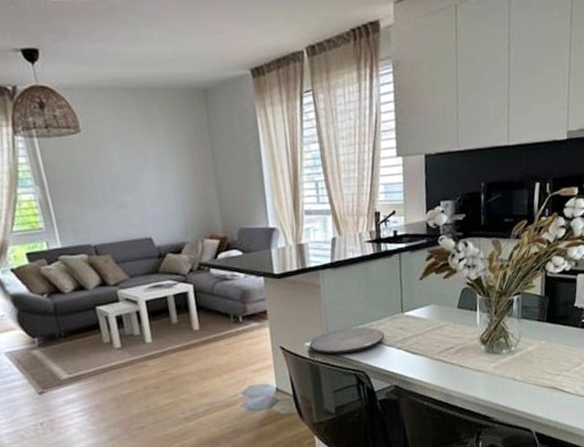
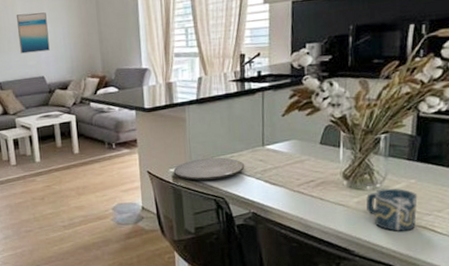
wall art: none [111,158,157,210] -> present [16,12,50,54]
cup: none [503,350,548,394] -> present [366,188,418,231]

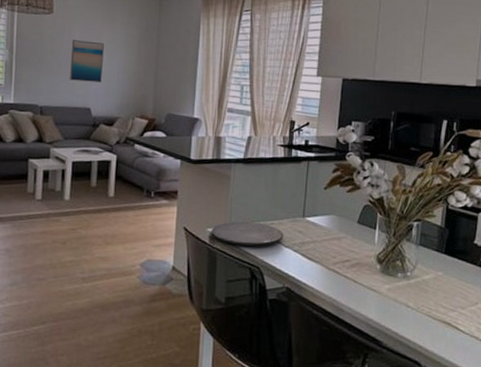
cup: present [366,188,418,231] -> none [396,278,444,326]

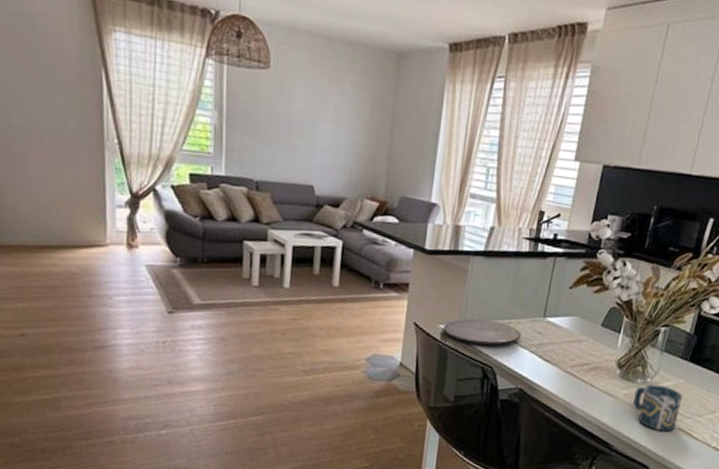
wall art: present [70,40,104,82] -> none [290,102,331,156]
cup: none [396,278,444,326] -> present [632,384,683,432]

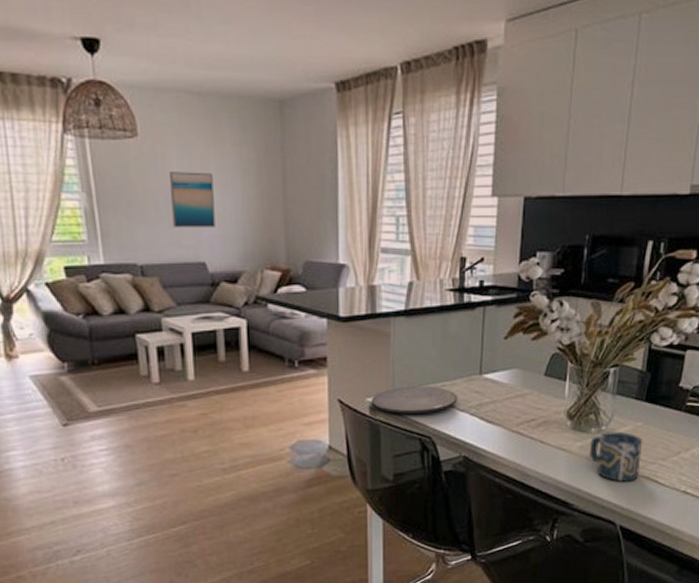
wall art: none [290,102,331,156] -> present [168,172,215,228]

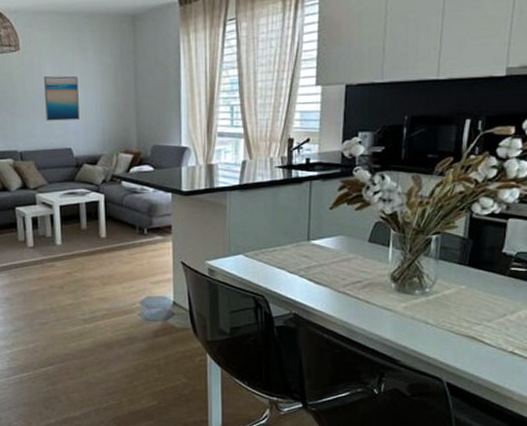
plate: present [371,385,458,414] -> none [210,250,288,275]
cup: present [589,431,643,482] -> none [413,294,467,341]

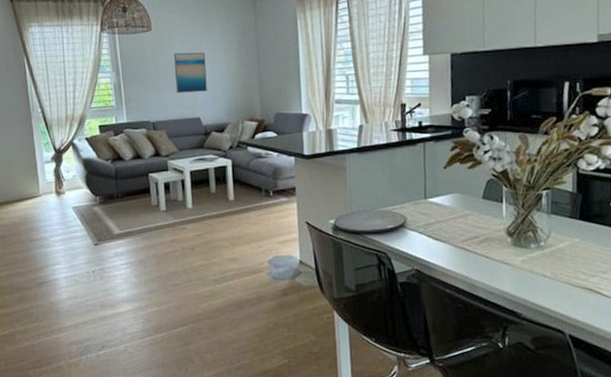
plate: none [210,250,288,275] -> present [333,209,407,233]

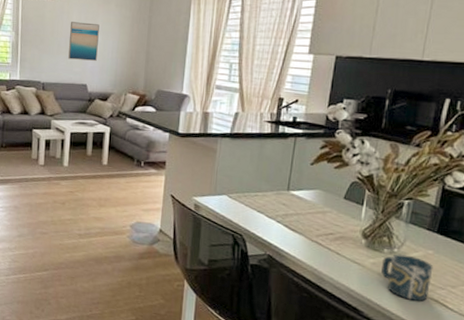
plate: present [333,209,407,233] -> none [196,192,268,215]
cup: none [531,247,582,293] -> present [380,254,433,302]

